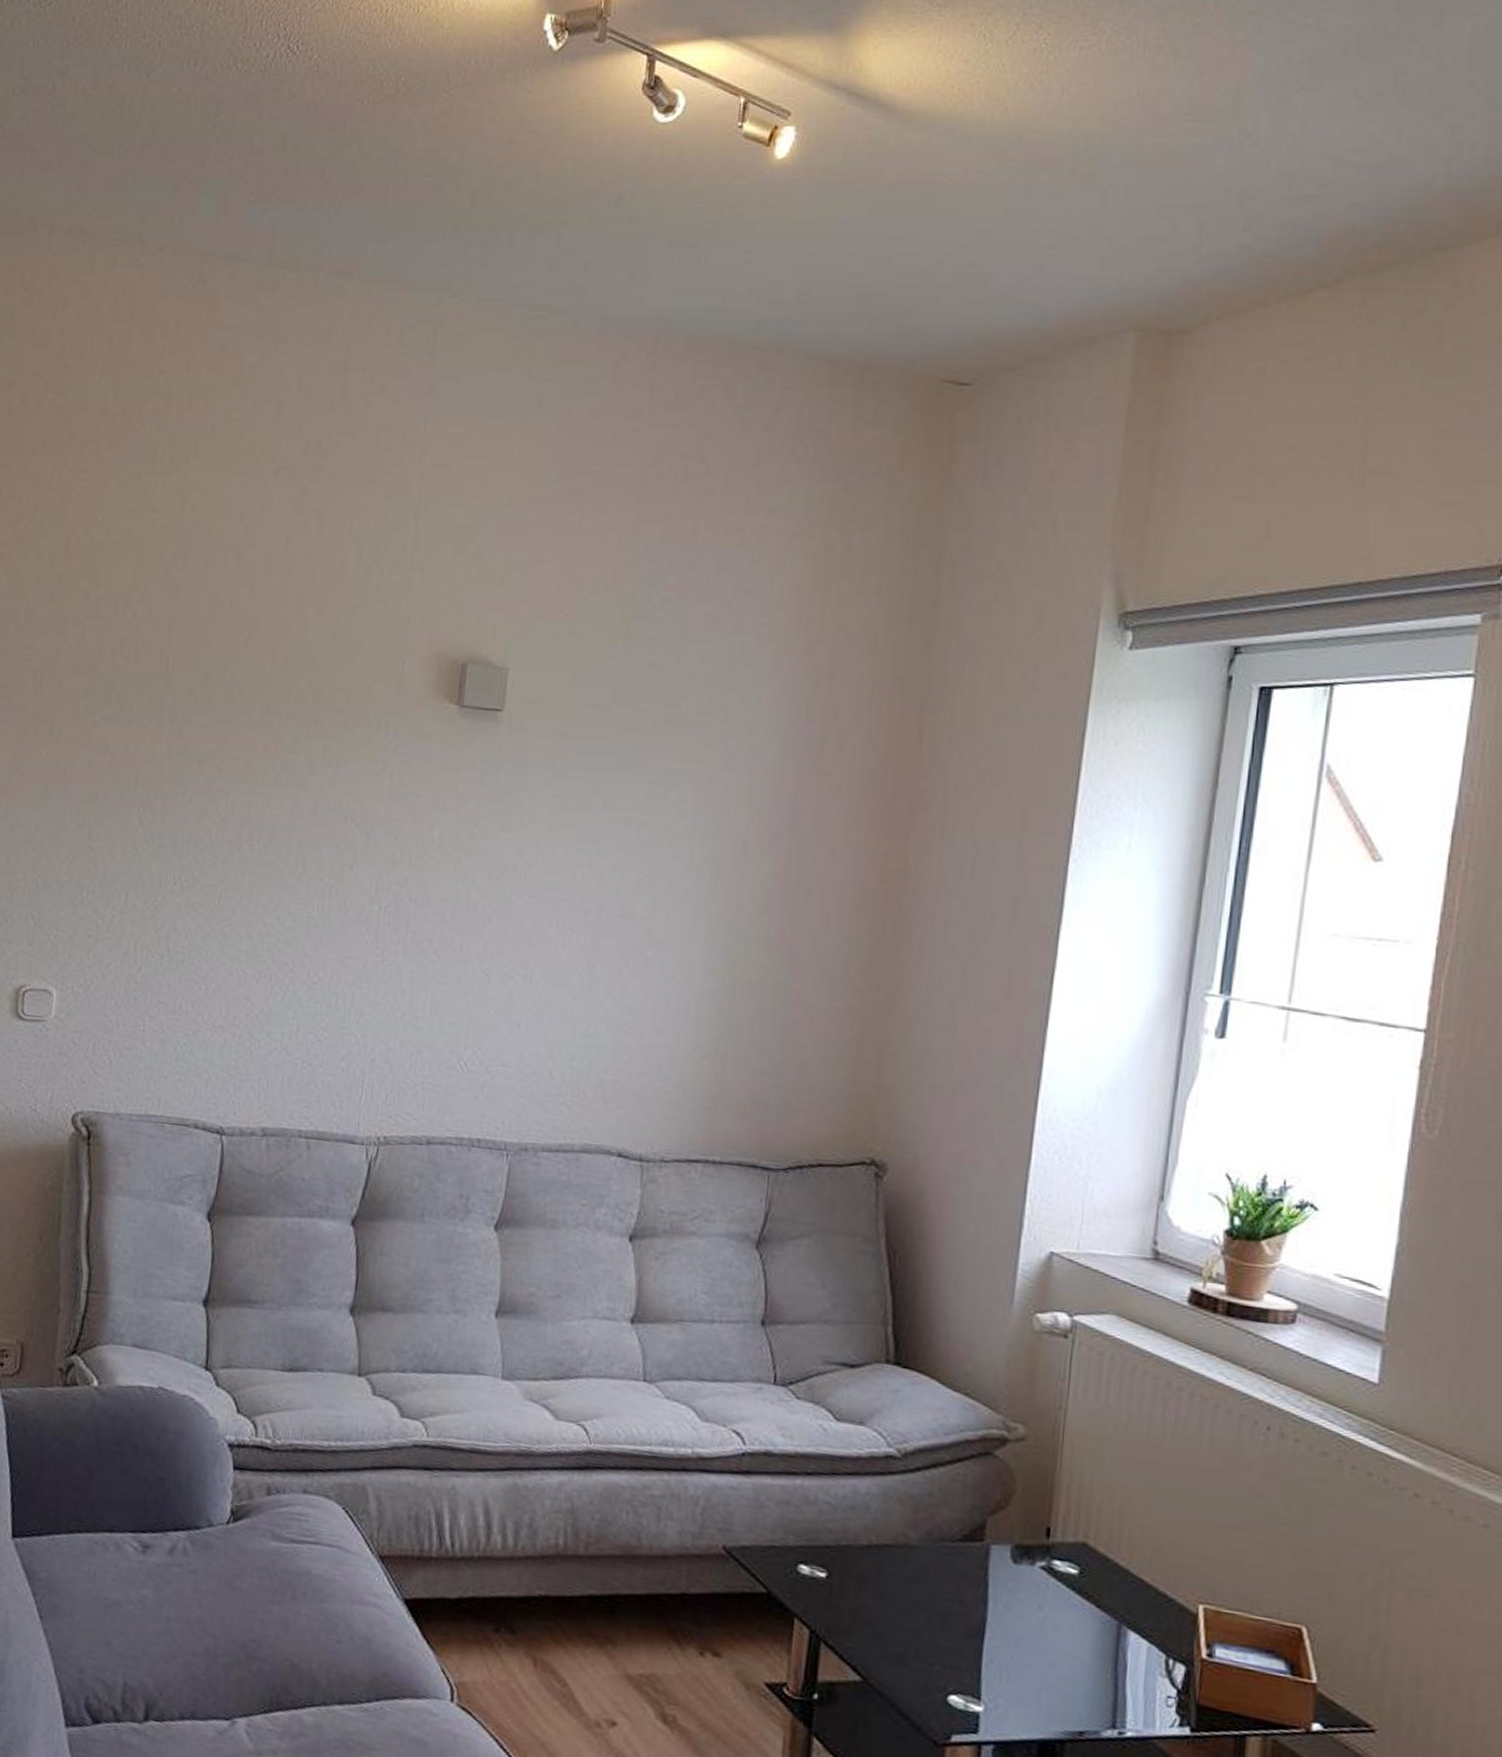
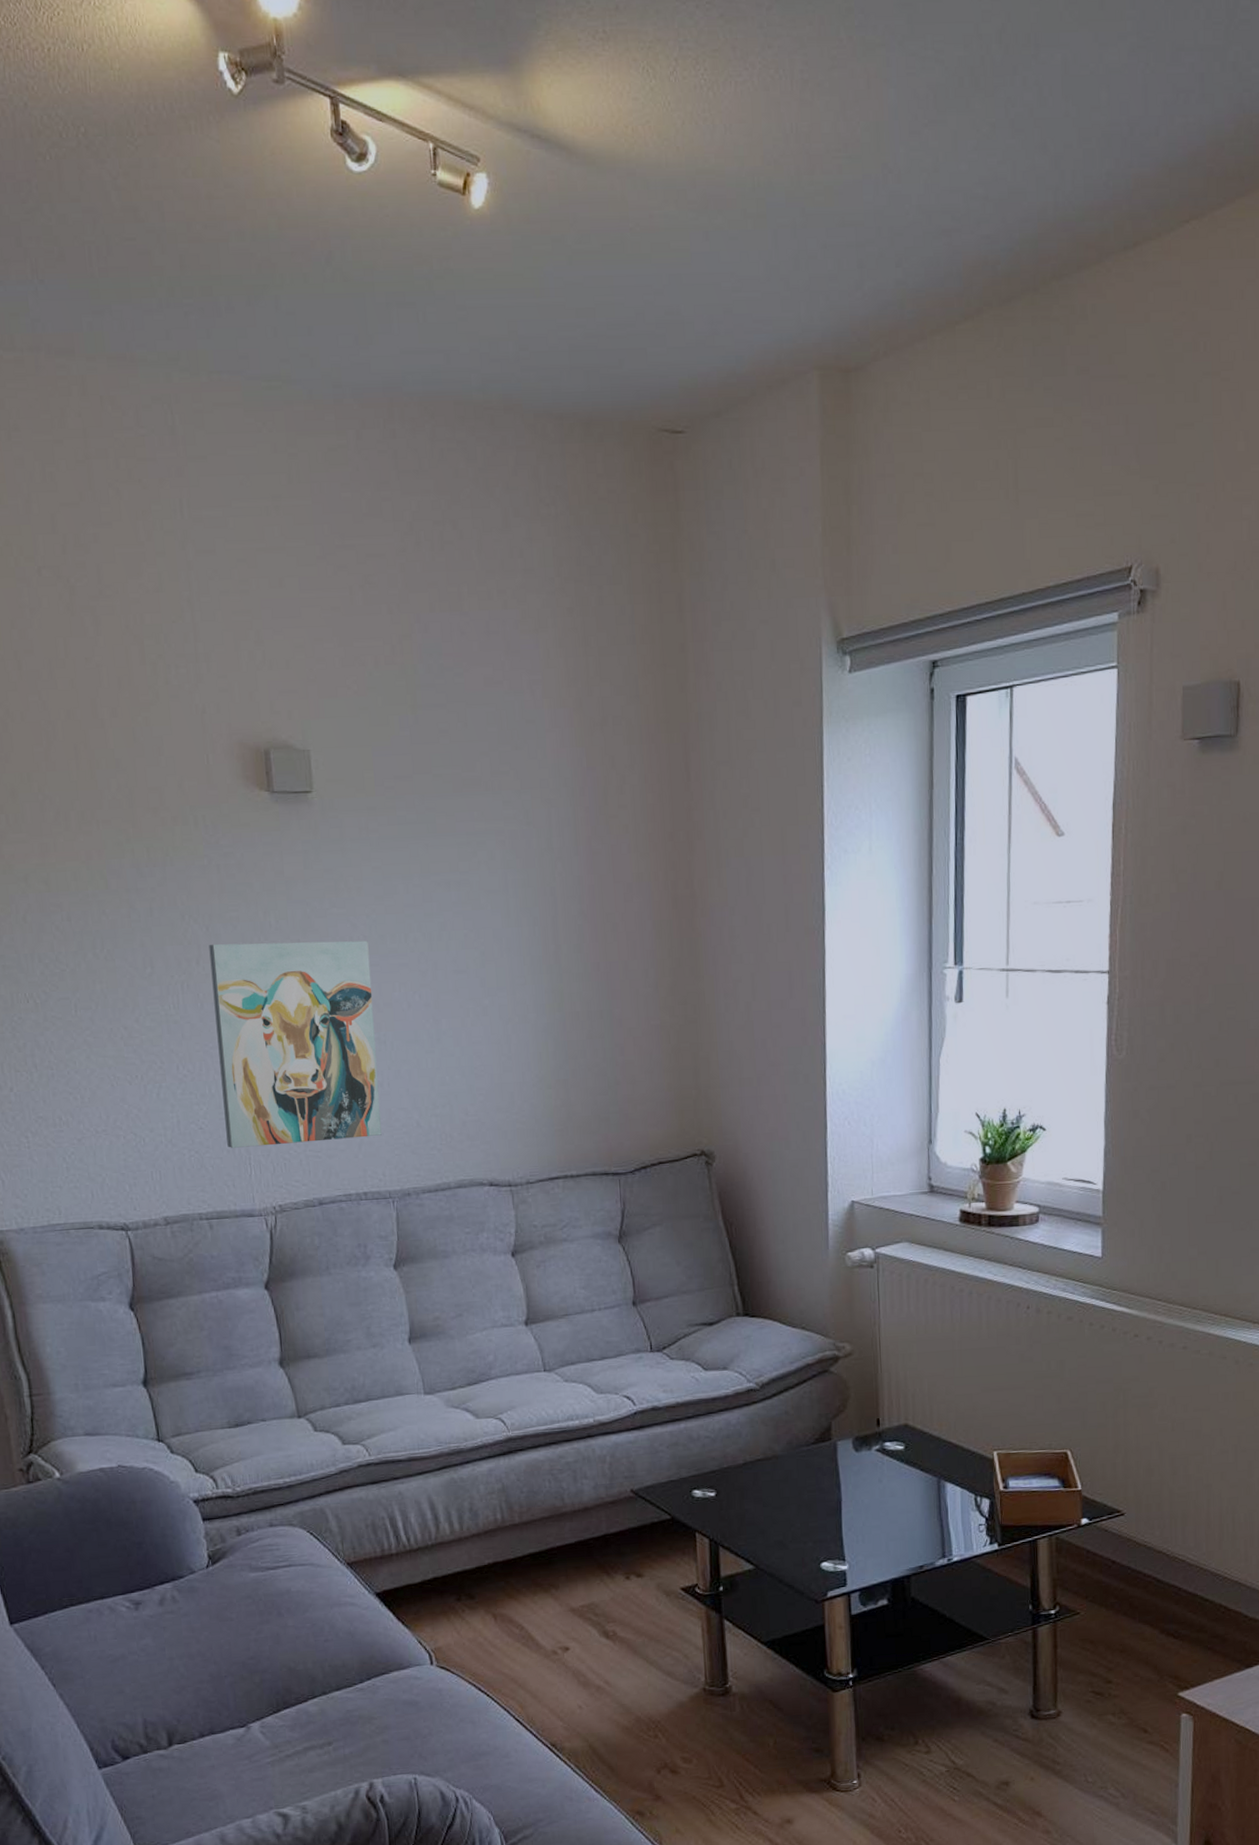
wall art: none [343,852,533,1080] -> present [209,940,382,1148]

